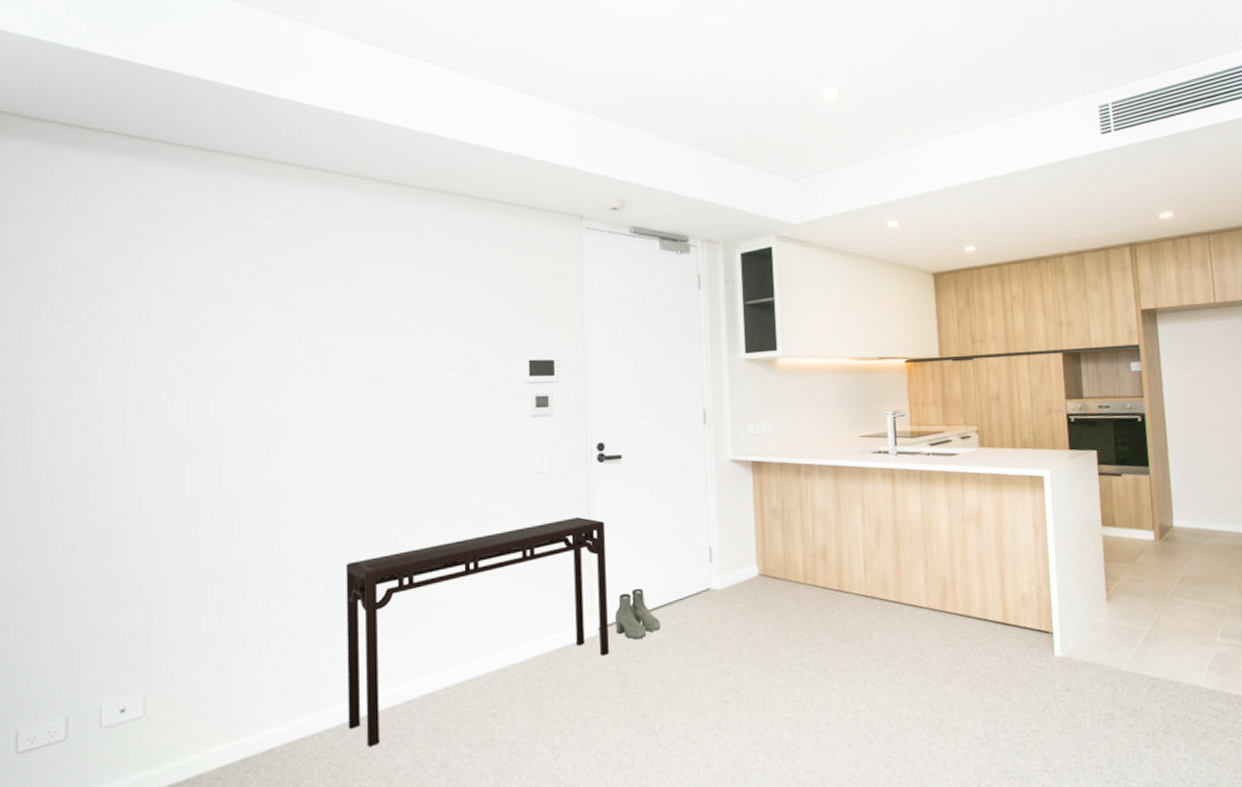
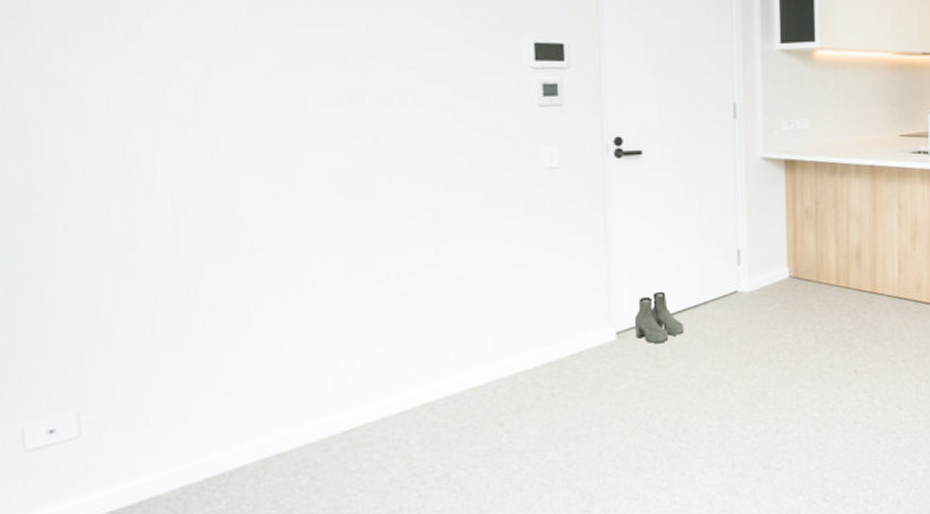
console table: present [346,517,609,746] -> none [321,217,628,460]

